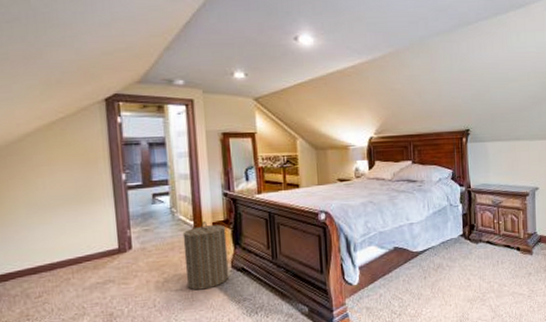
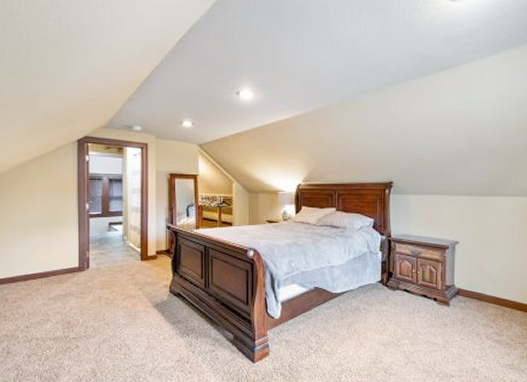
laundry hamper: present [182,222,230,291] -> none [131,250,167,309]

